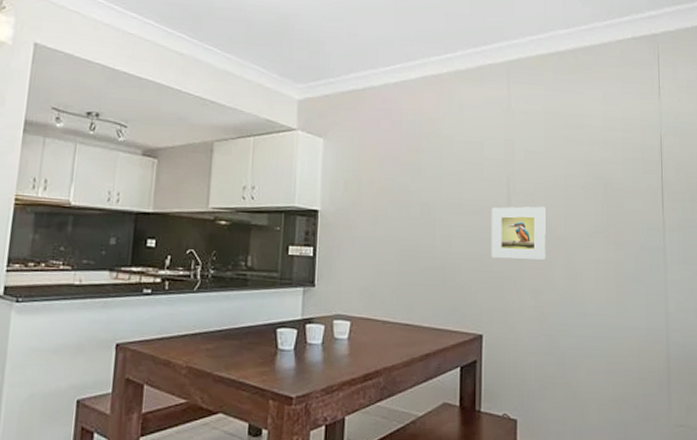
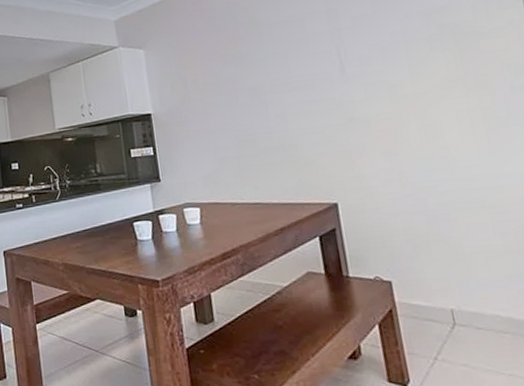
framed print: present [491,206,546,260] -> none [324,67,395,128]

